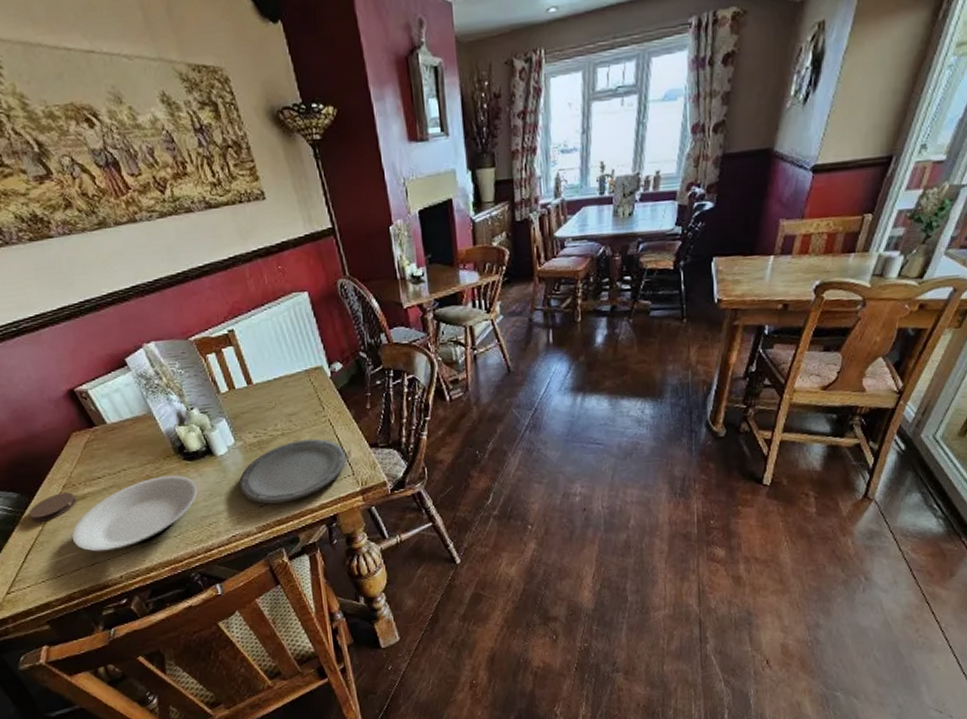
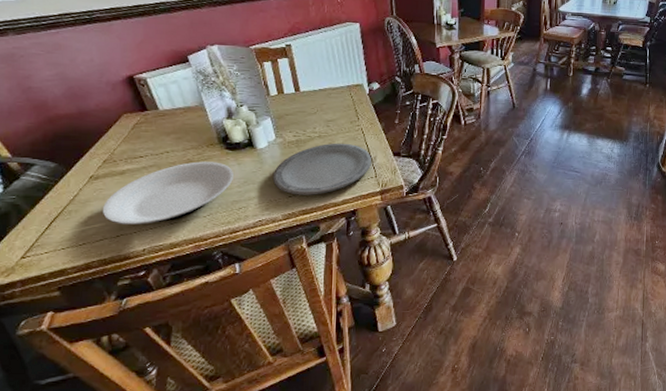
coaster: present [29,492,77,522] -> none [63,167,114,192]

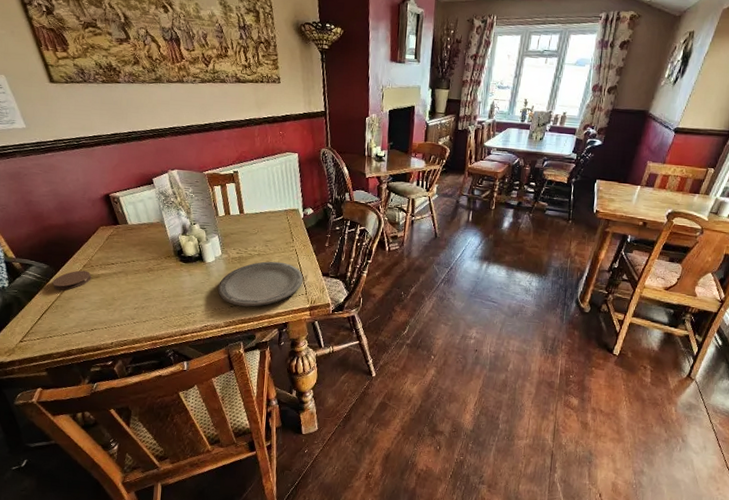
coaster: none [63,167,114,192] -> present [52,270,91,290]
plate: present [103,161,233,224] -> none [82,270,186,322]

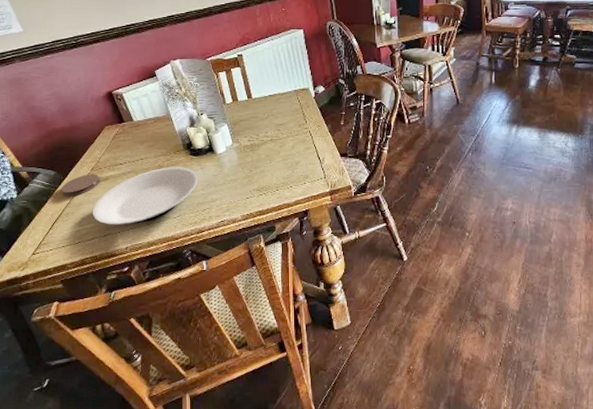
plate: none [82,270,186,322] -> present [93,167,198,225]
plate: present [217,261,303,307] -> none [231,146,320,197]

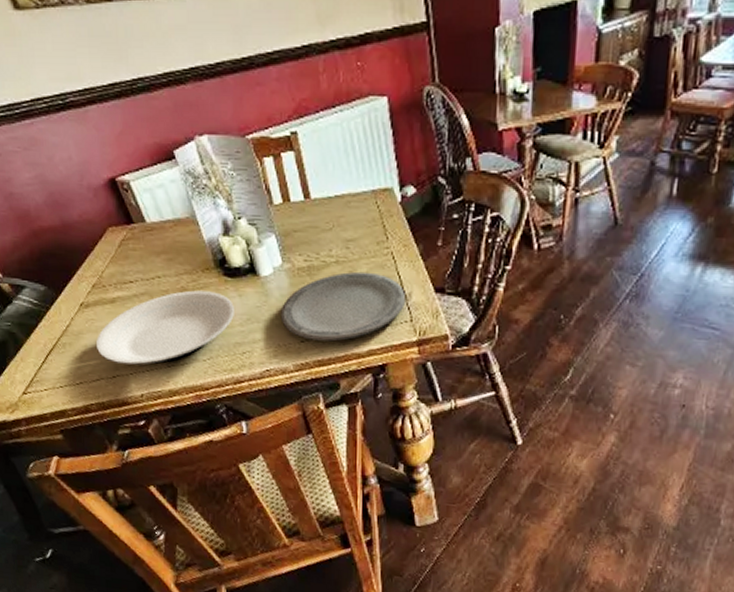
coaster: present [61,174,100,197] -> none [54,292,105,322]
plate: none [231,146,320,197] -> present [280,271,405,342]

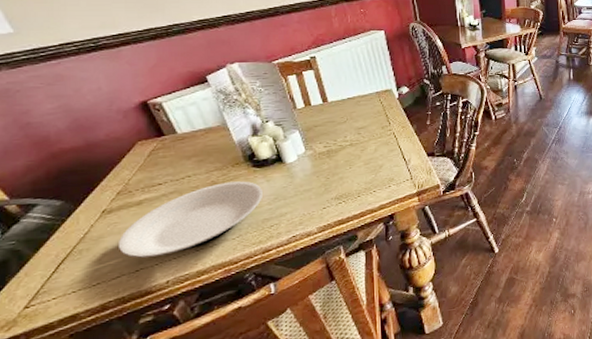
plate: present [280,271,405,342] -> none [304,148,406,206]

